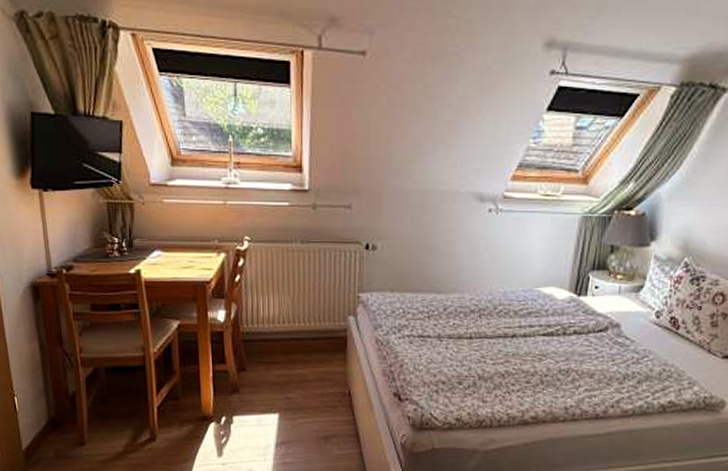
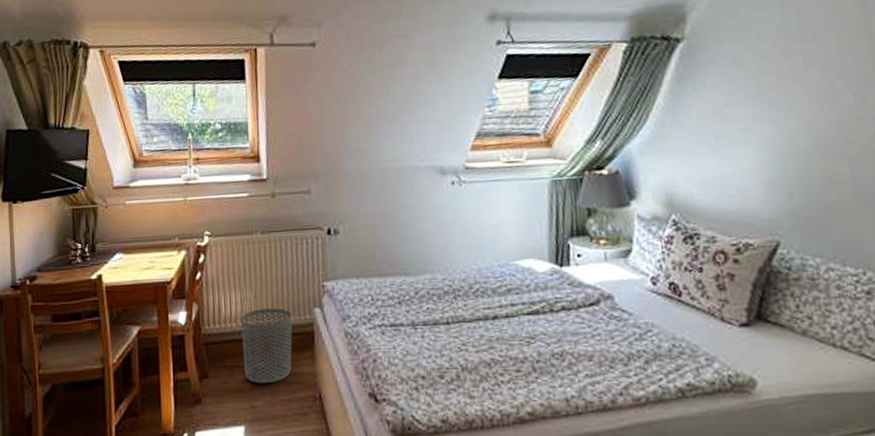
waste bin: none [278,313,328,380] -> present [240,308,293,384]

